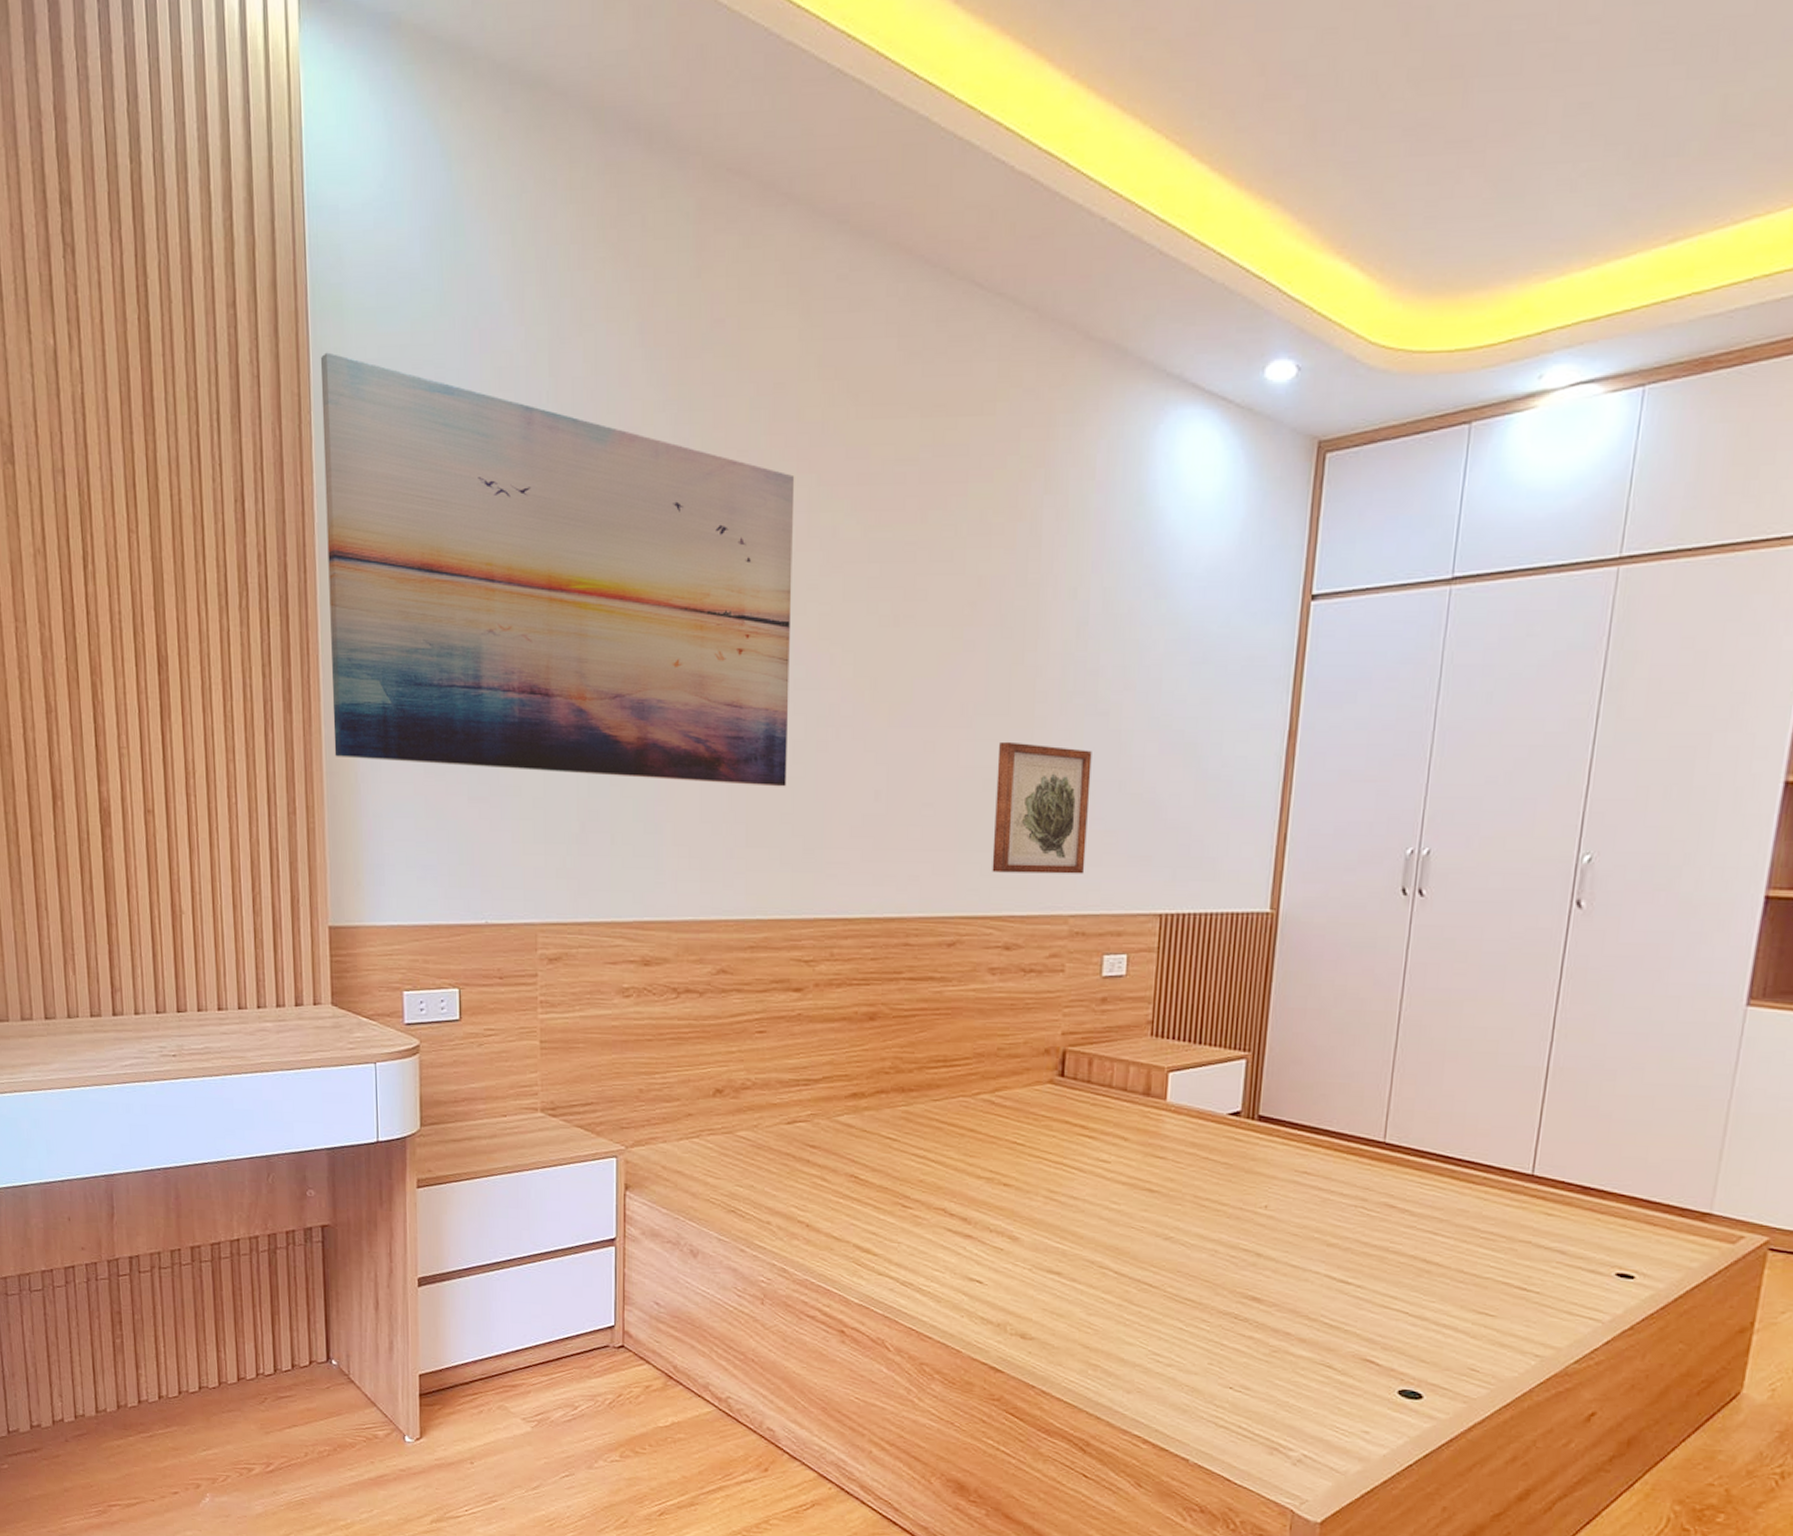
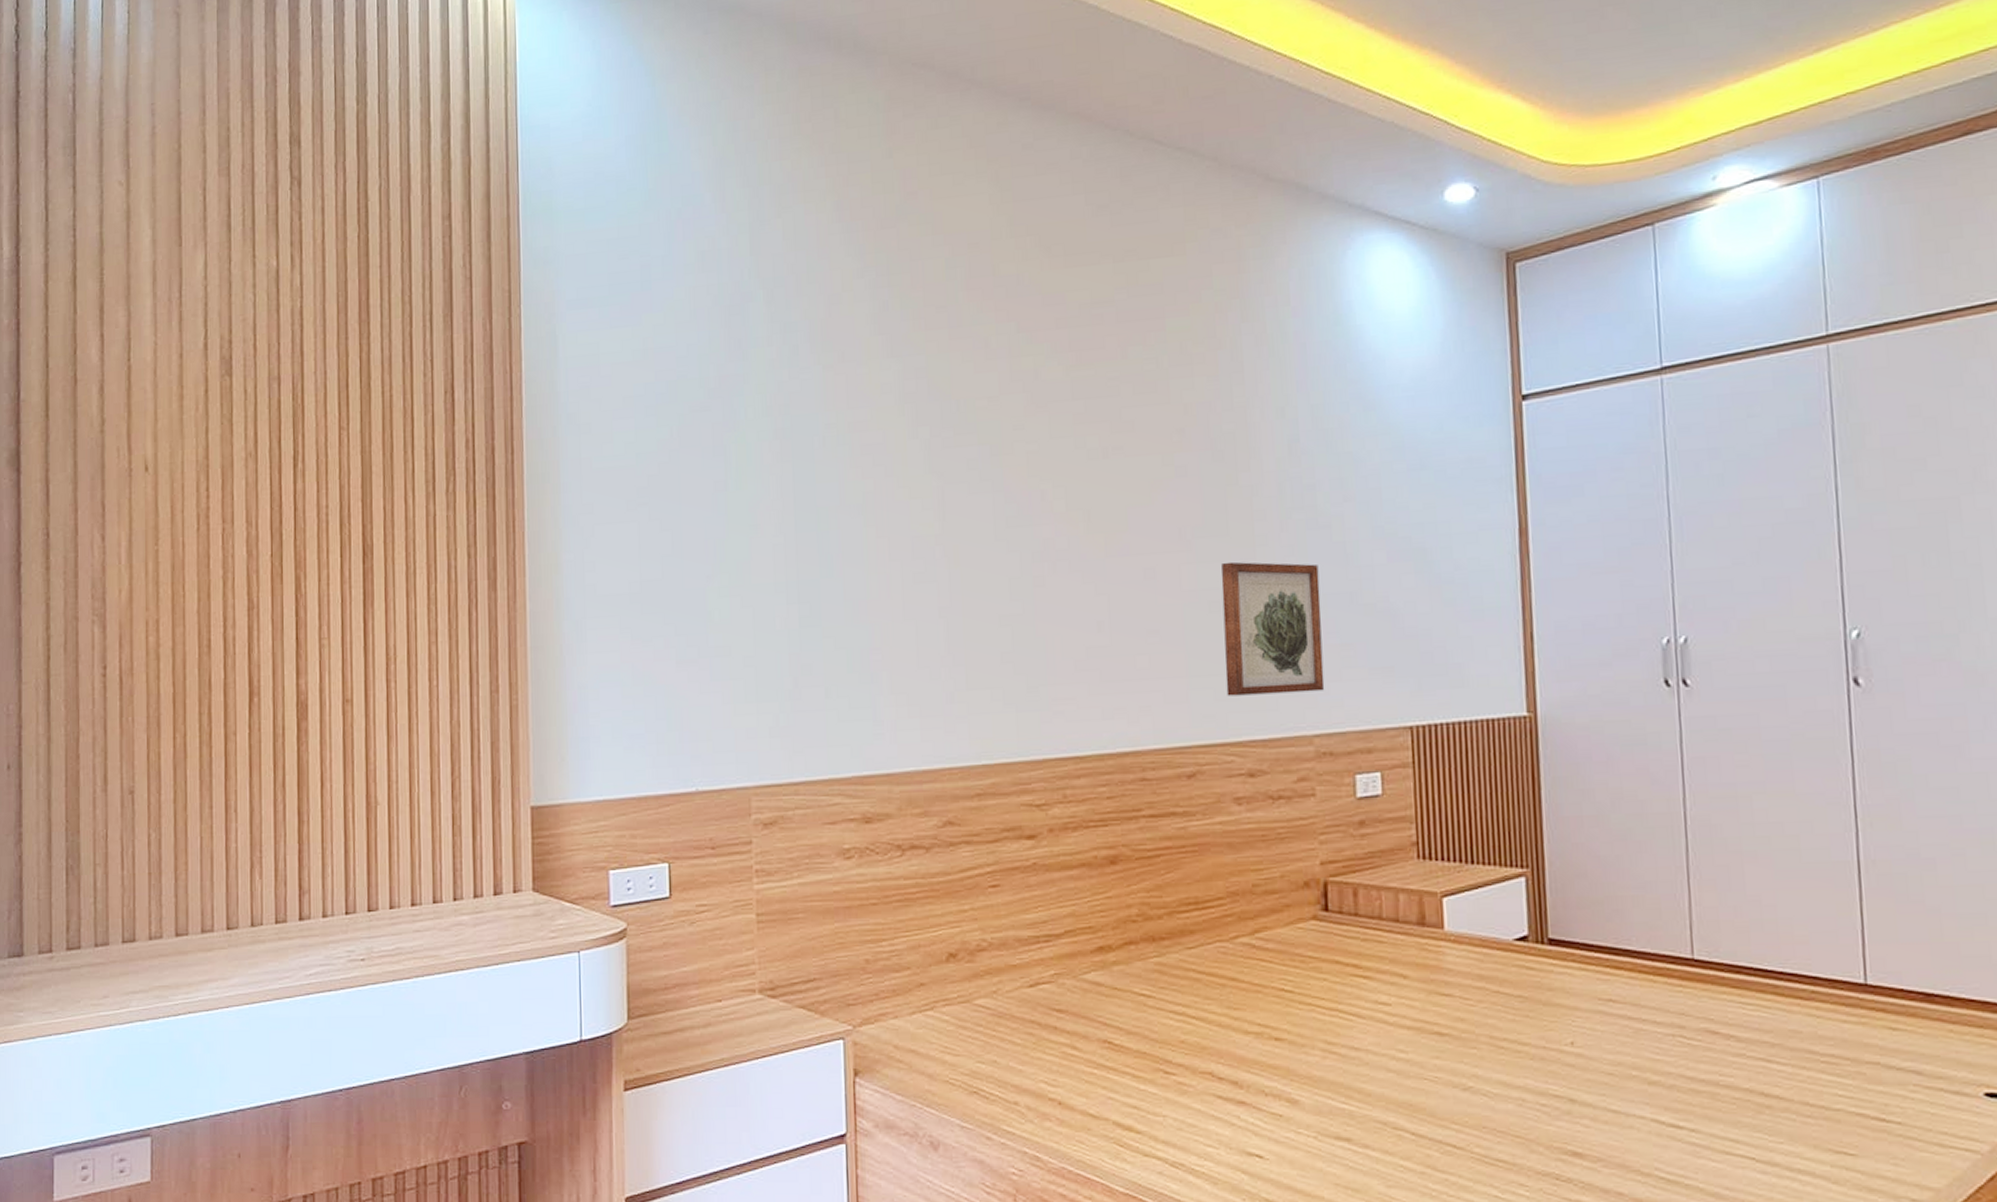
wall art: present [320,352,795,787] -> none [530,251,1005,632]

